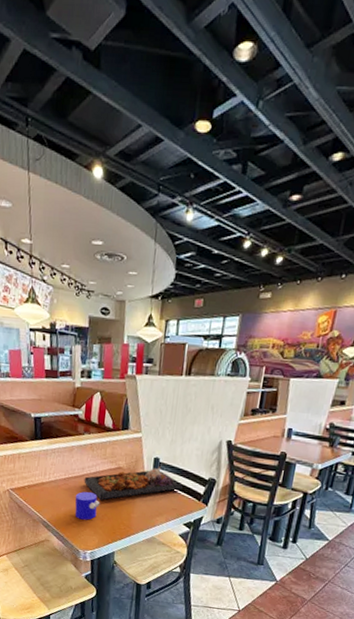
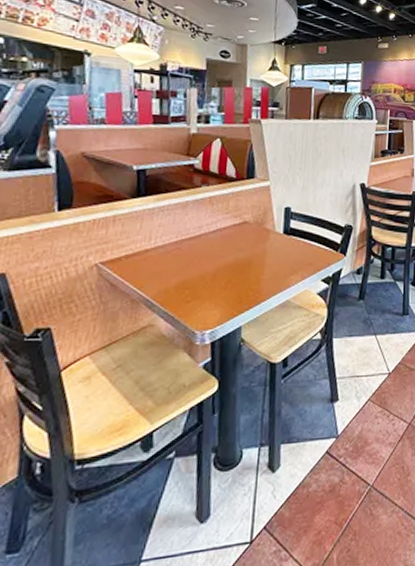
cup: present [75,492,100,520] -> none [189,256,222,291]
food tray: present [84,466,183,501] -> none [201,216,318,264]

